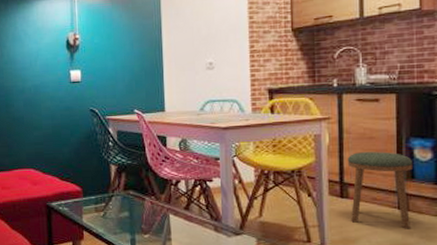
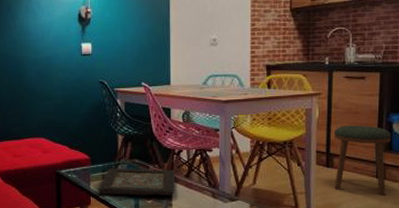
decorative tray: none [91,200,174,229] -> present [98,168,175,196]

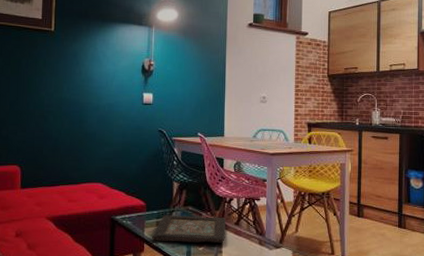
stool: present [333,125,392,196] -> none [363,180,410,244]

